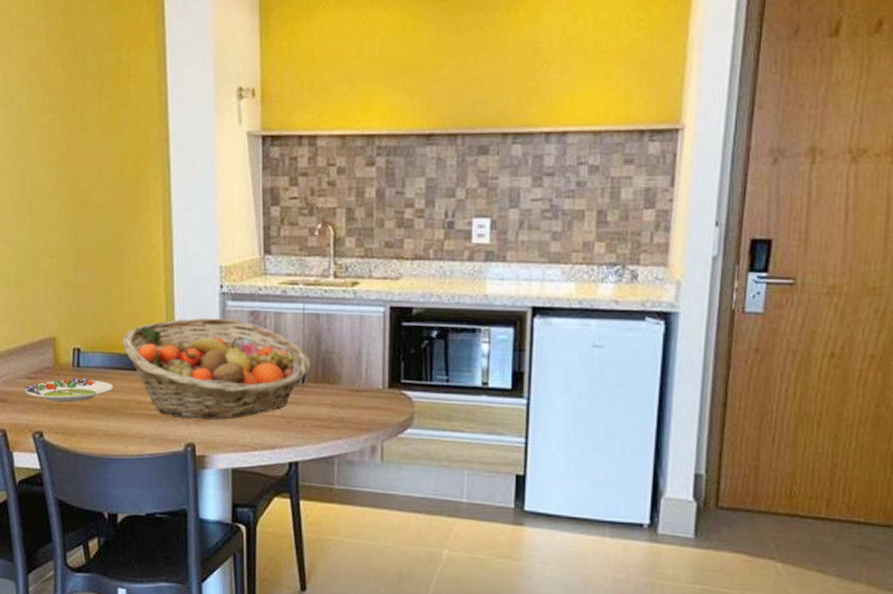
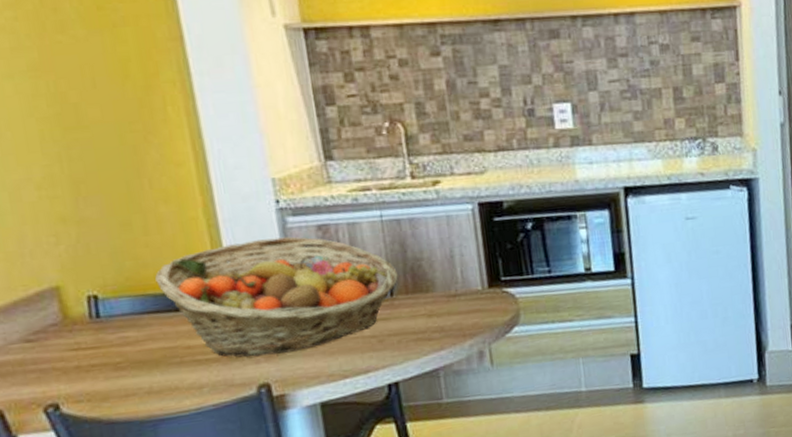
salad plate: present [24,378,114,403] -> none [21,329,152,365]

